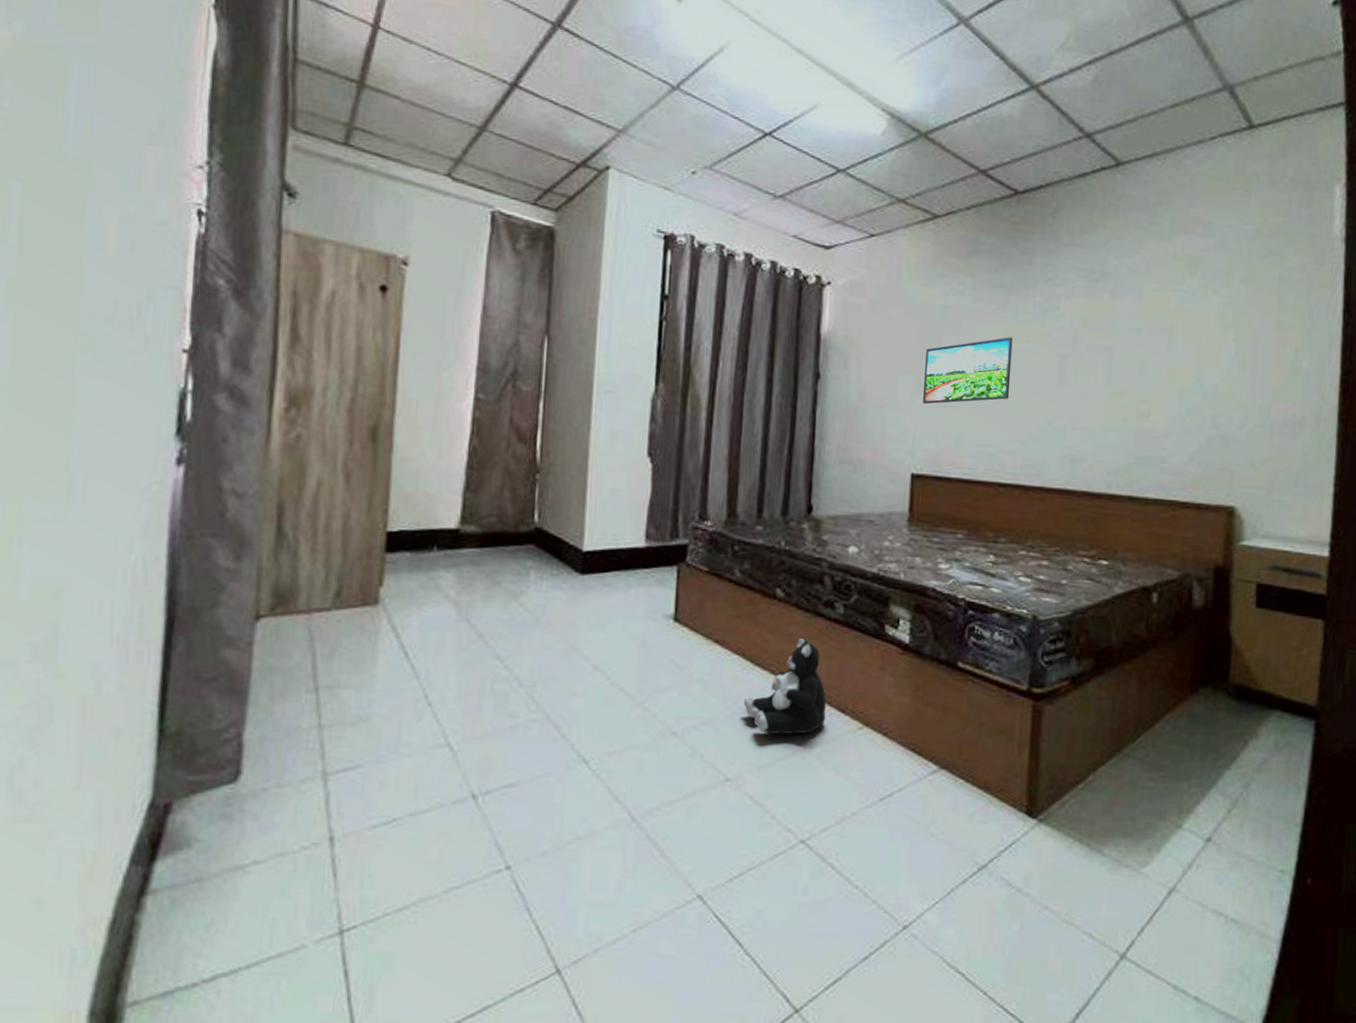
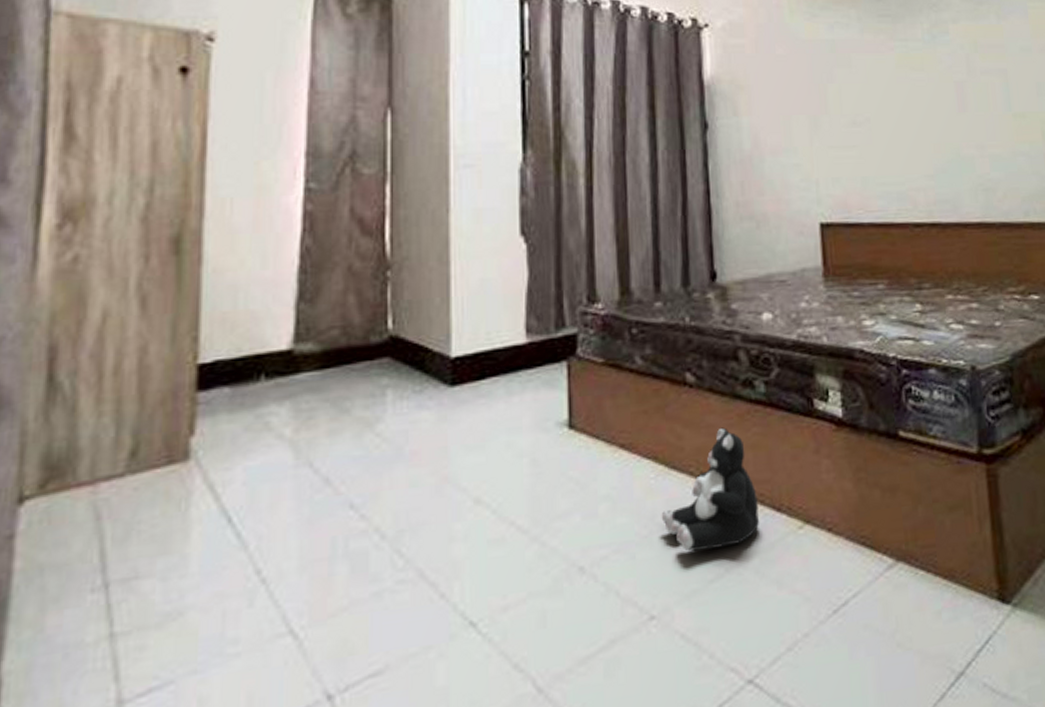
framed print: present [922,337,1013,404] -> none [818,67,912,146]

